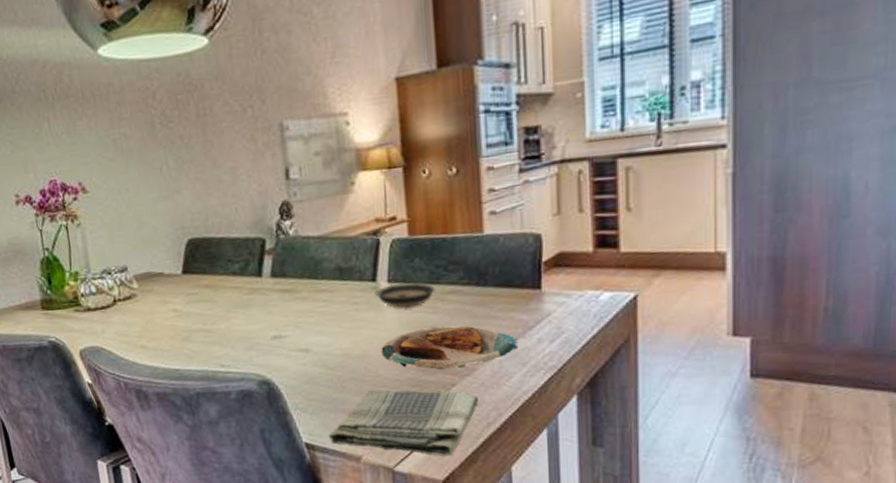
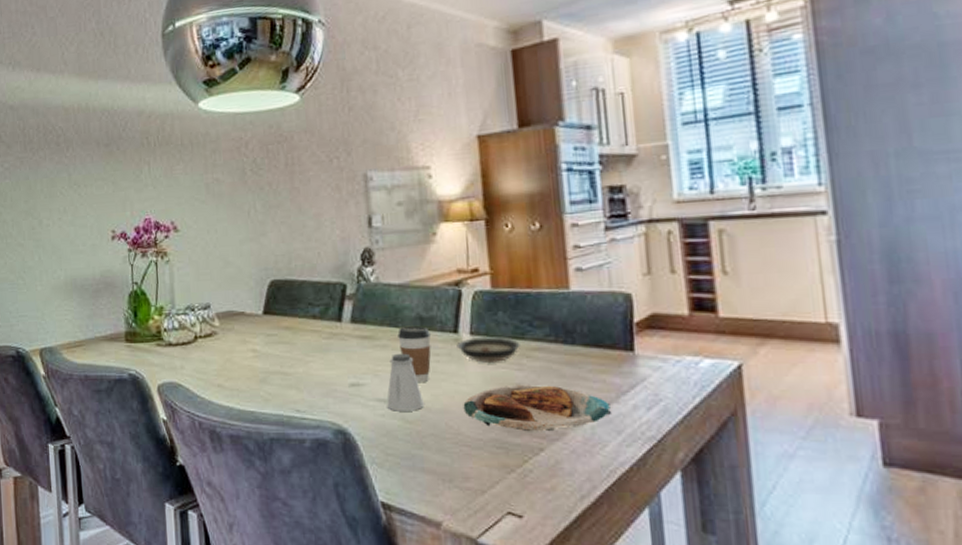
saltshaker: none [308,304,344,360] -> present [387,353,424,411]
coffee cup: none [317,277,351,332] -> present [397,326,431,383]
dish towel: present [328,389,479,456] -> none [406,448,570,530]

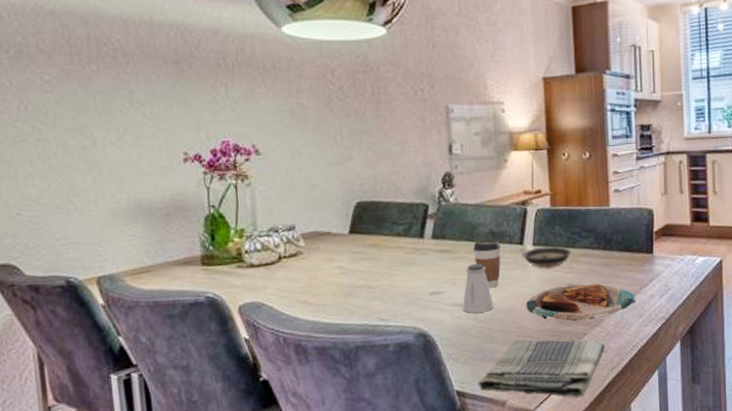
dish towel: none [406,448,570,530] -> present [477,339,605,398]

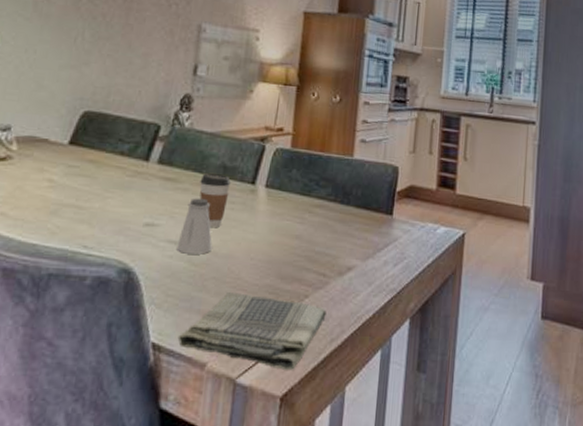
saucer: present [522,246,572,269] -> none [251,190,306,215]
plate: present [526,283,636,322] -> none [247,236,368,281]

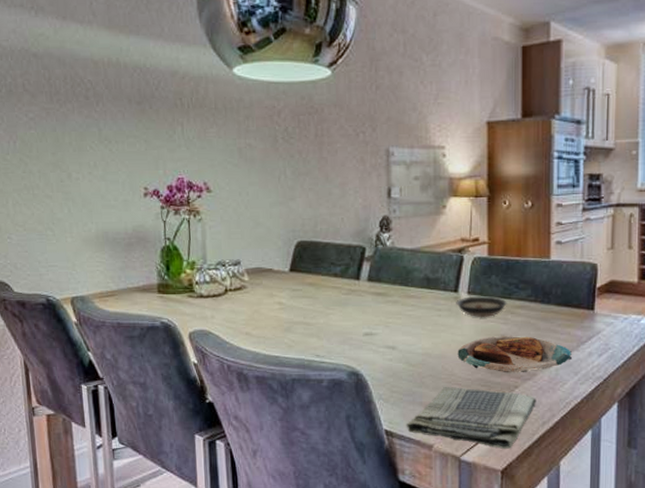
saltshaker: present [177,198,212,255] -> none [395,308,425,356]
coffee cup: present [199,173,230,228] -> none [407,286,435,333]
plate: none [247,236,368,281] -> present [457,335,573,373]
saucer: none [251,190,306,215] -> present [456,296,507,318]

